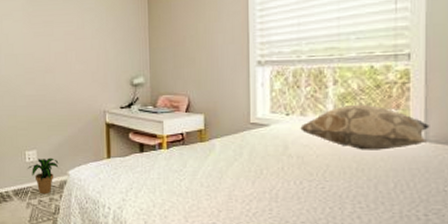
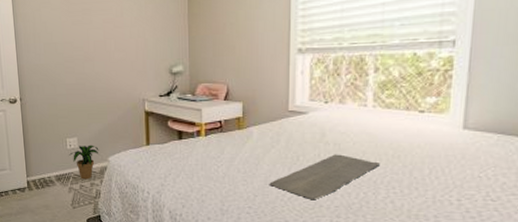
bath mat: none [233,167,344,216] -> present [269,154,380,200]
decorative pillow: present [300,104,430,150] -> none [338,91,470,138]

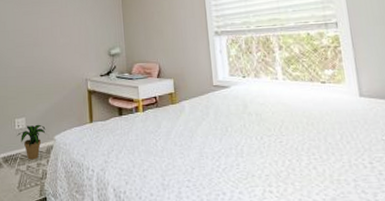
bath mat: present [269,154,380,200] -> none [204,124,298,170]

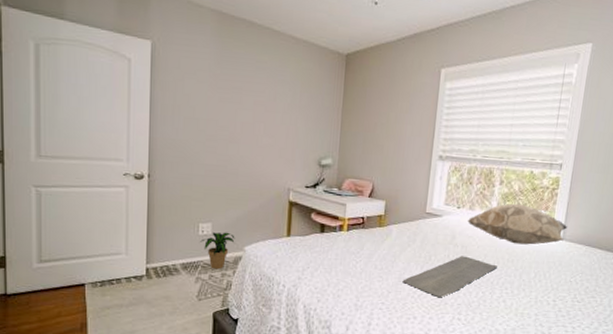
bath mat: none [204,124,298,170] -> present [402,256,497,298]
decorative pillow: none [256,65,362,106] -> present [468,203,568,245]

